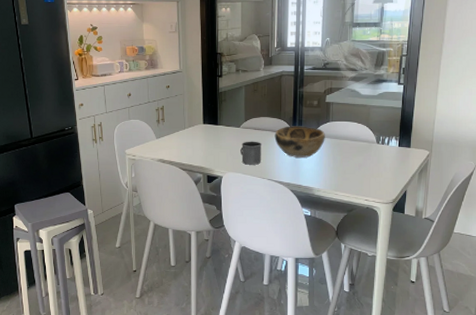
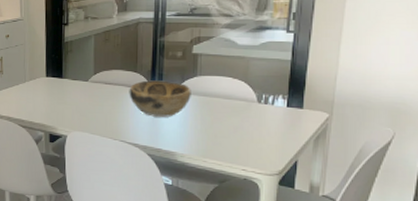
mug: present [240,141,262,165] -> none [88,97,114,124]

